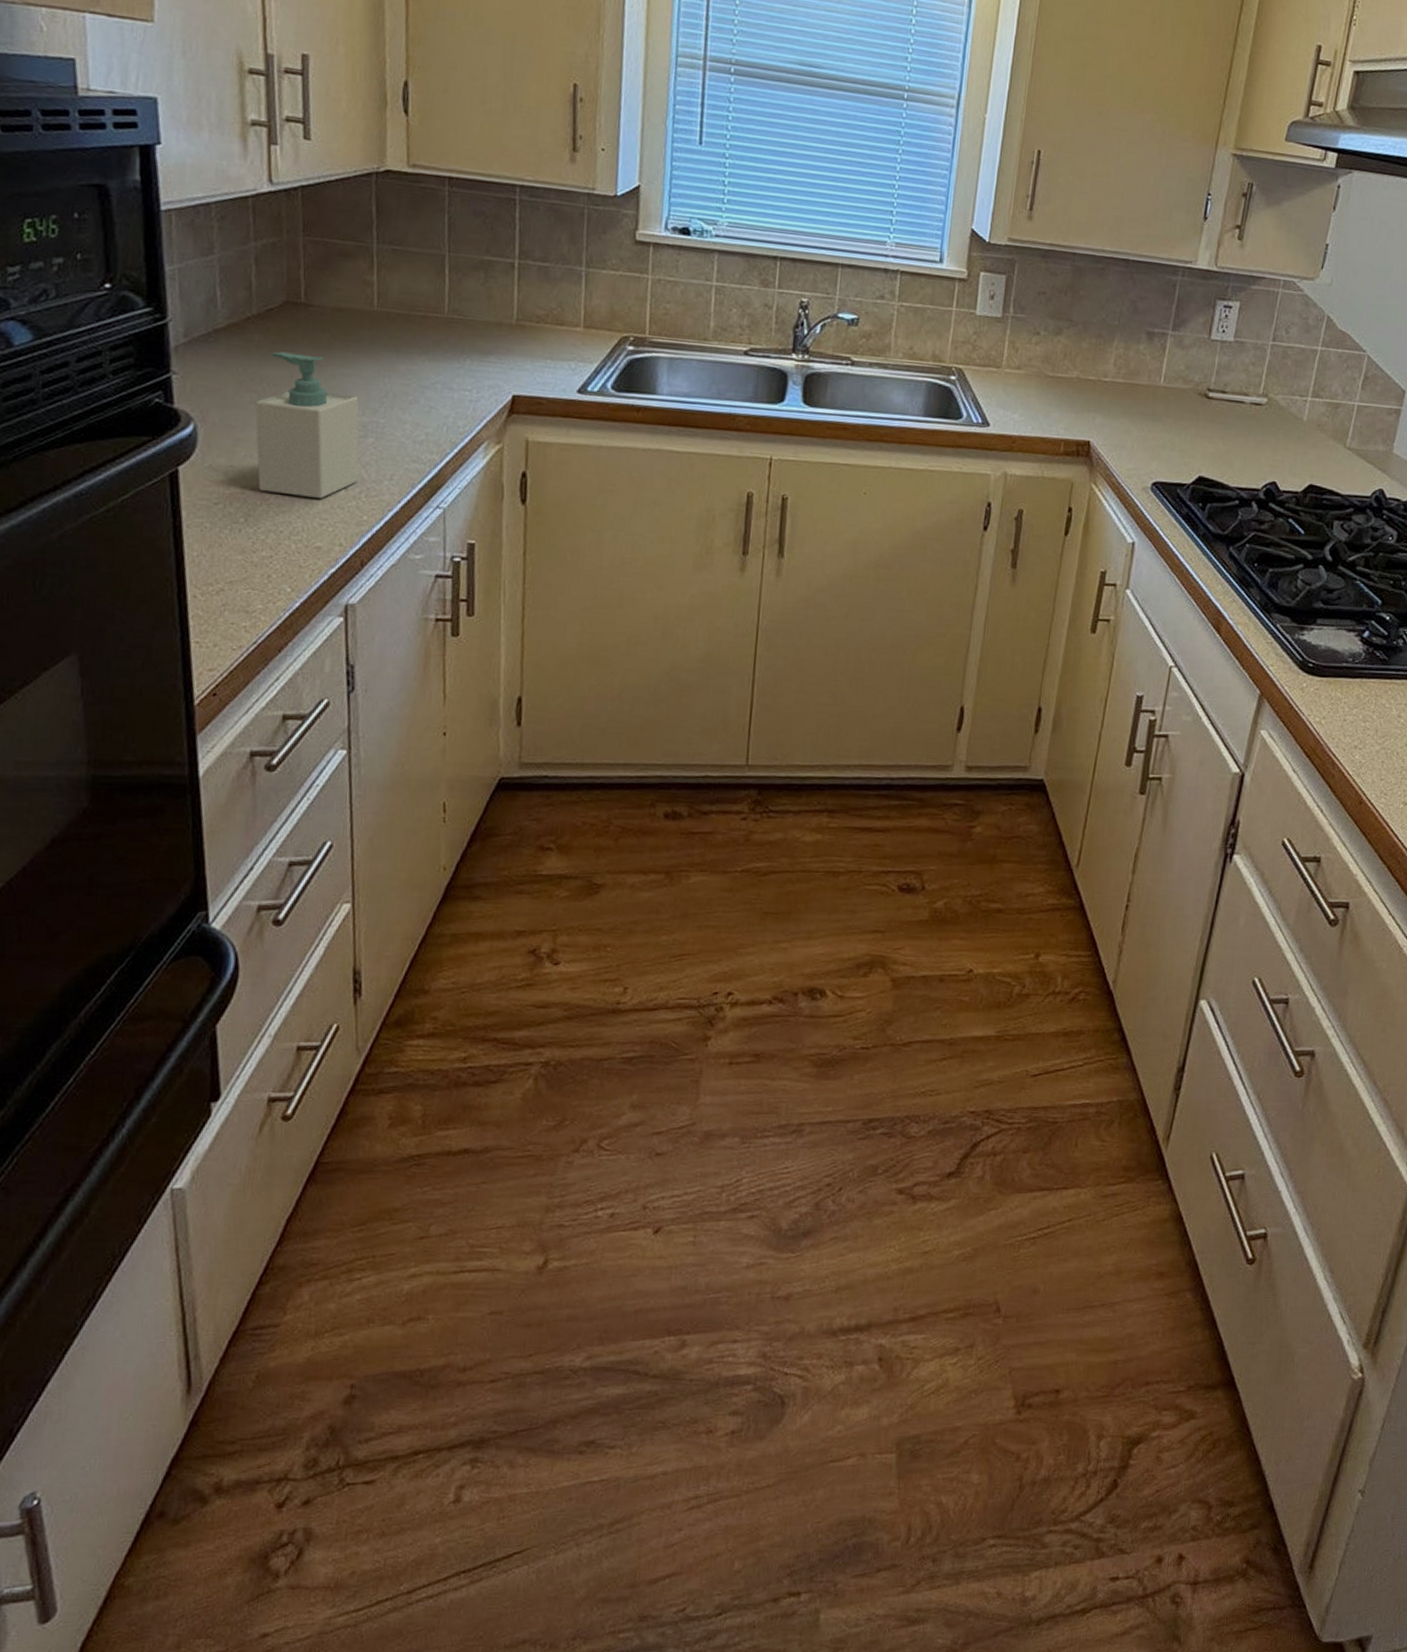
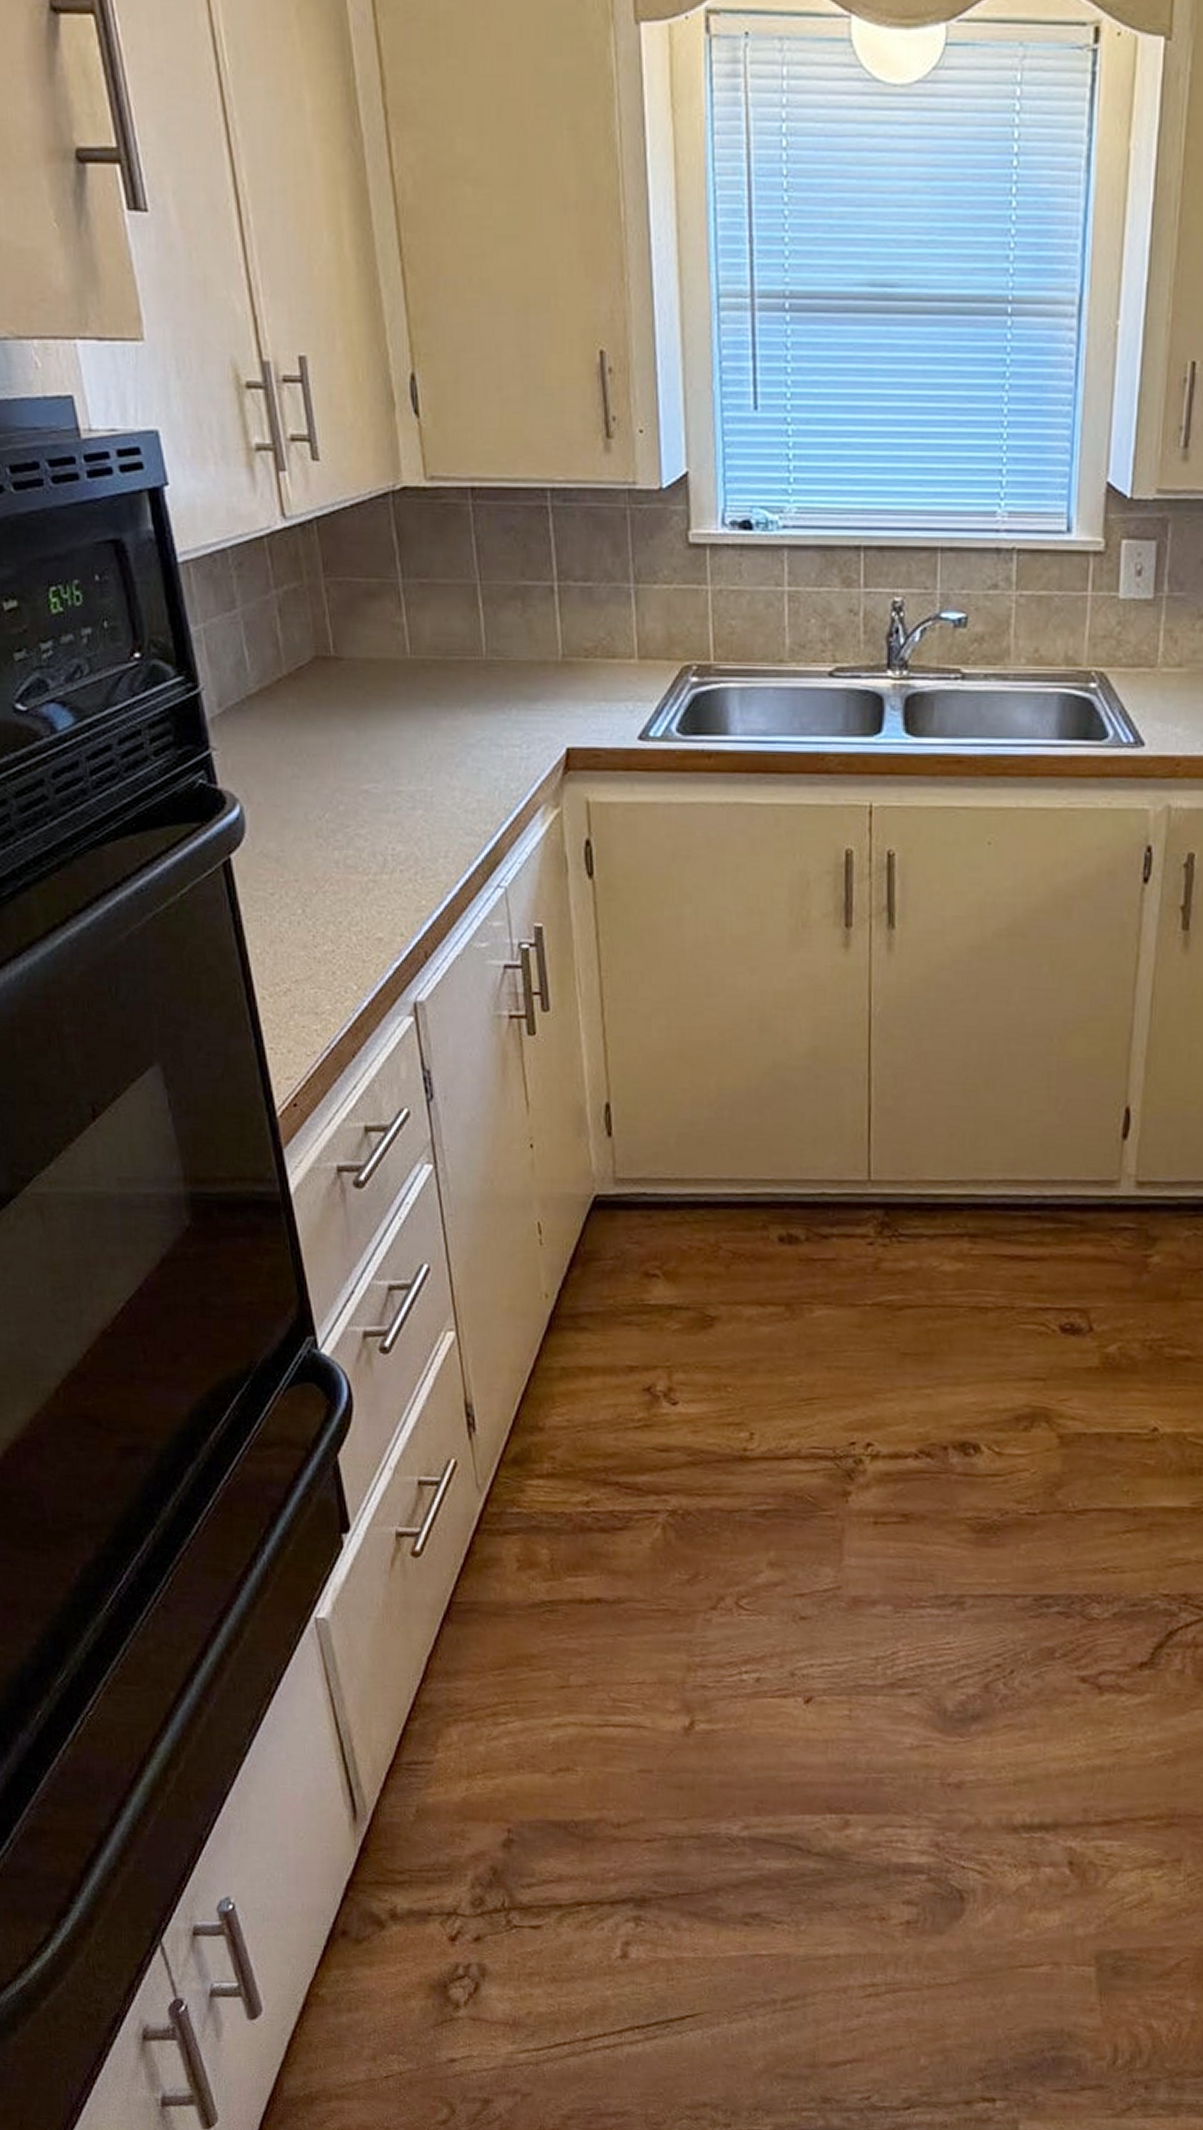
soap bottle: present [255,351,360,498] -> none [297,716,413,882]

